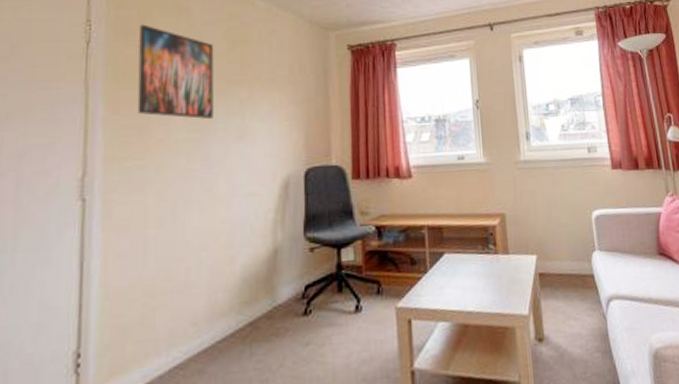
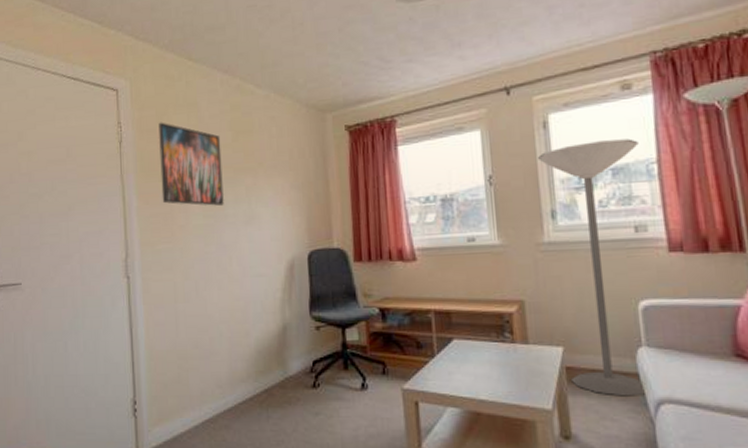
floor lamp: none [514,75,599,297] -> present [537,138,646,397]

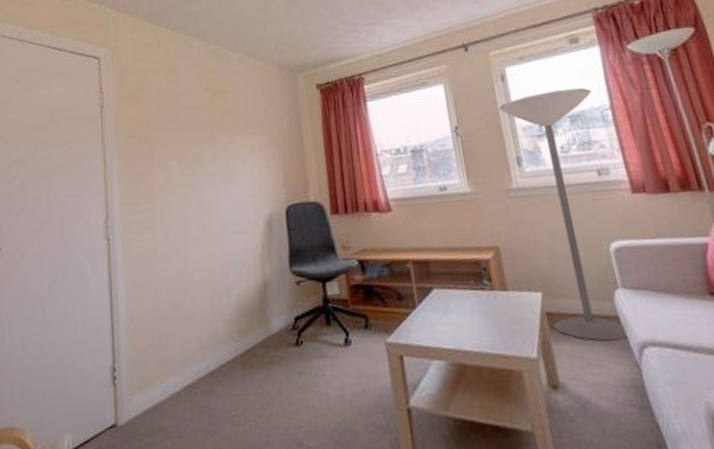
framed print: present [158,122,224,207] -> none [139,86,202,165]

